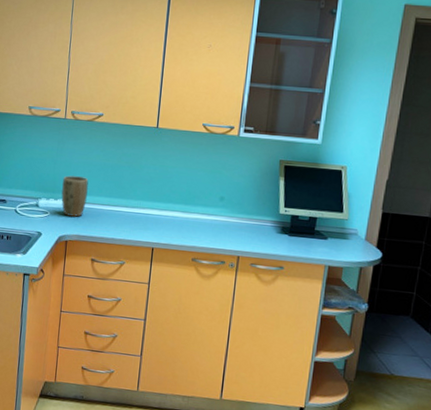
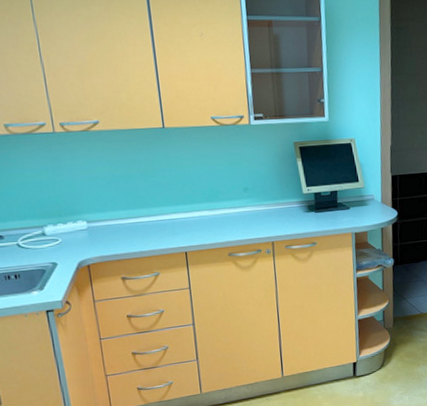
plant pot: present [61,175,89,217] -> none [67,193,102,239]

